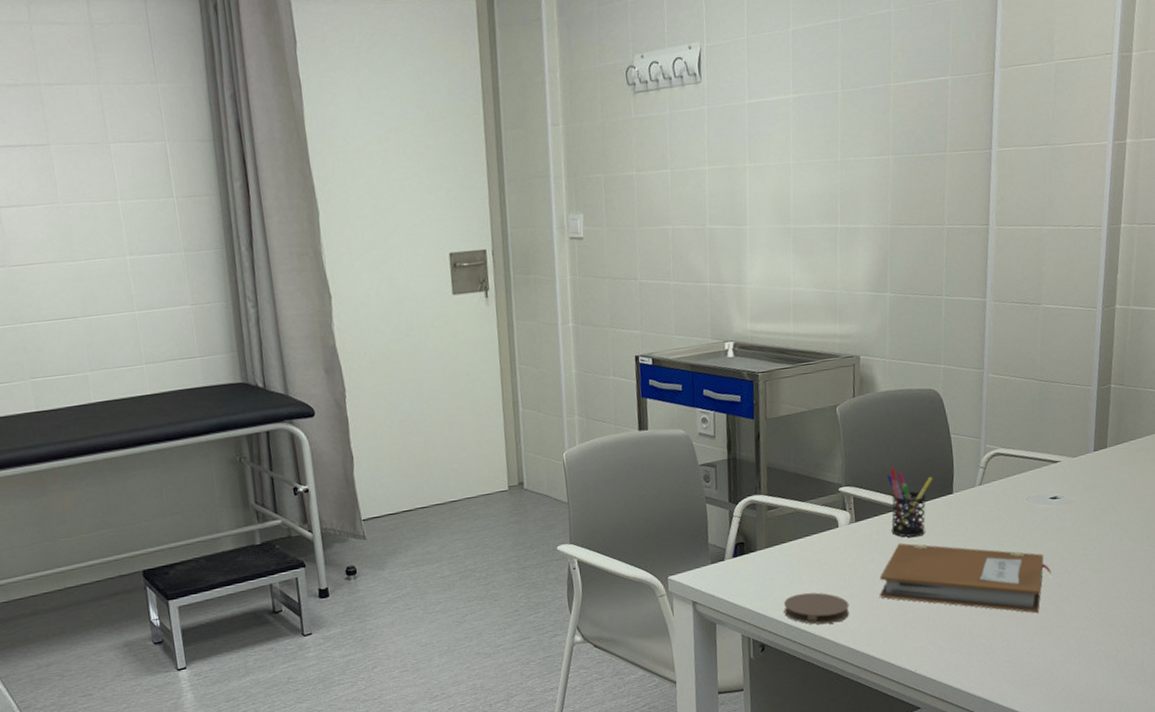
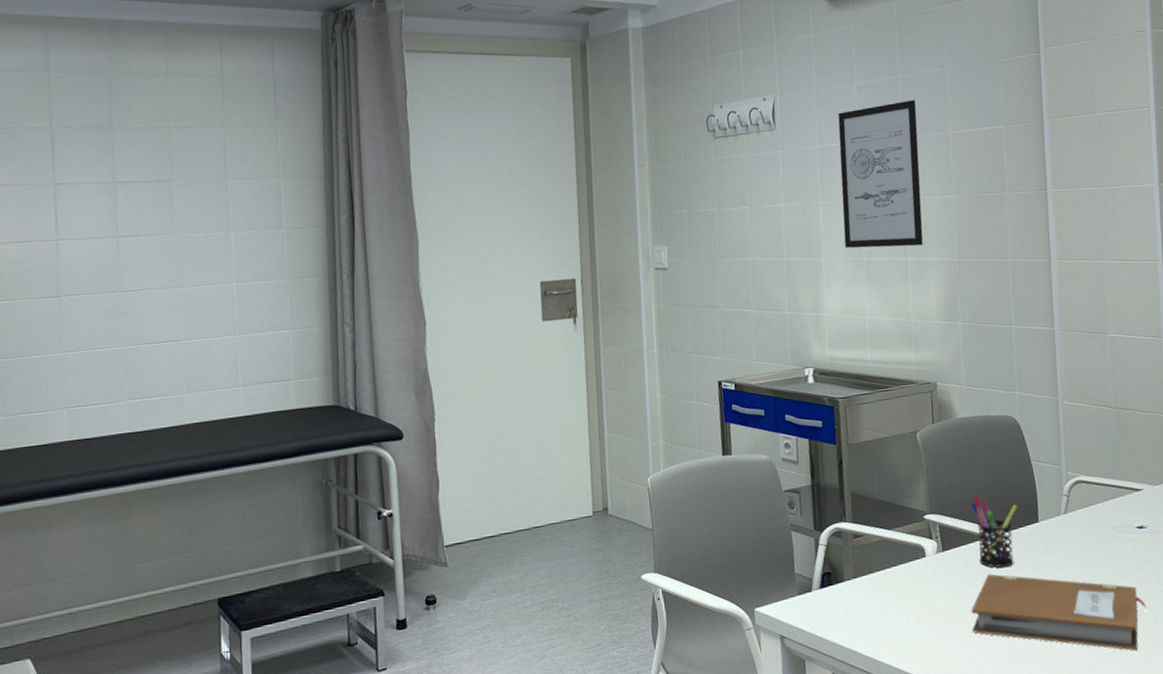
wall art: none [770,46,857,215] -> present [838,99,923,249]
coaster: present [784,592,849,625] -> none [874,626,942,662]

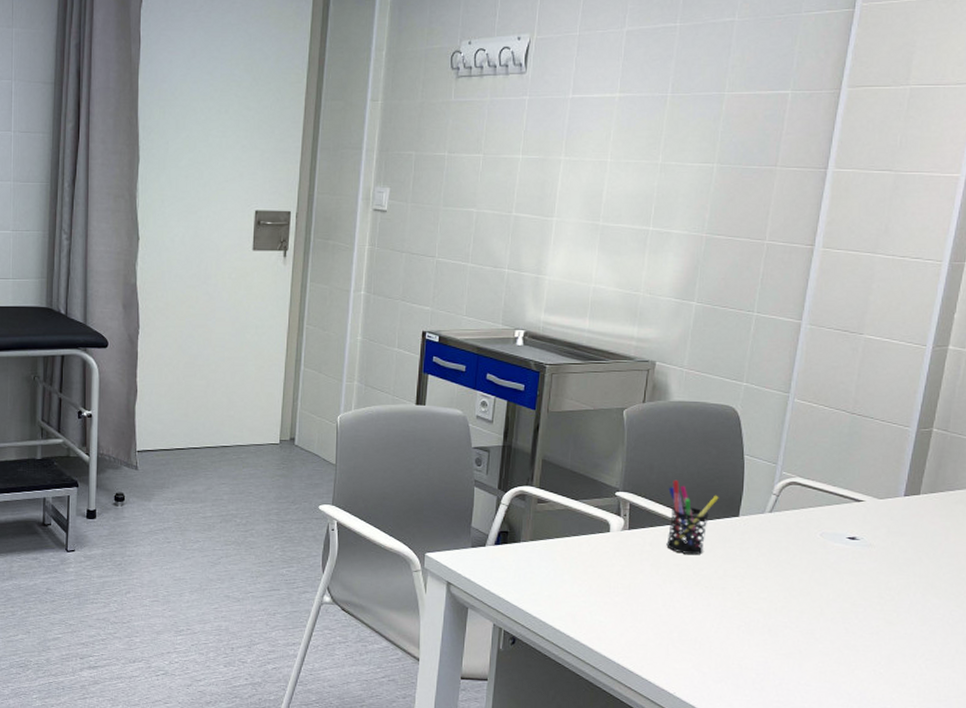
wall art: present [838,99,923,249] -> none [581,51,692,216]
notebook: present [971,573,1146,651] -> none [645,558,839,657]

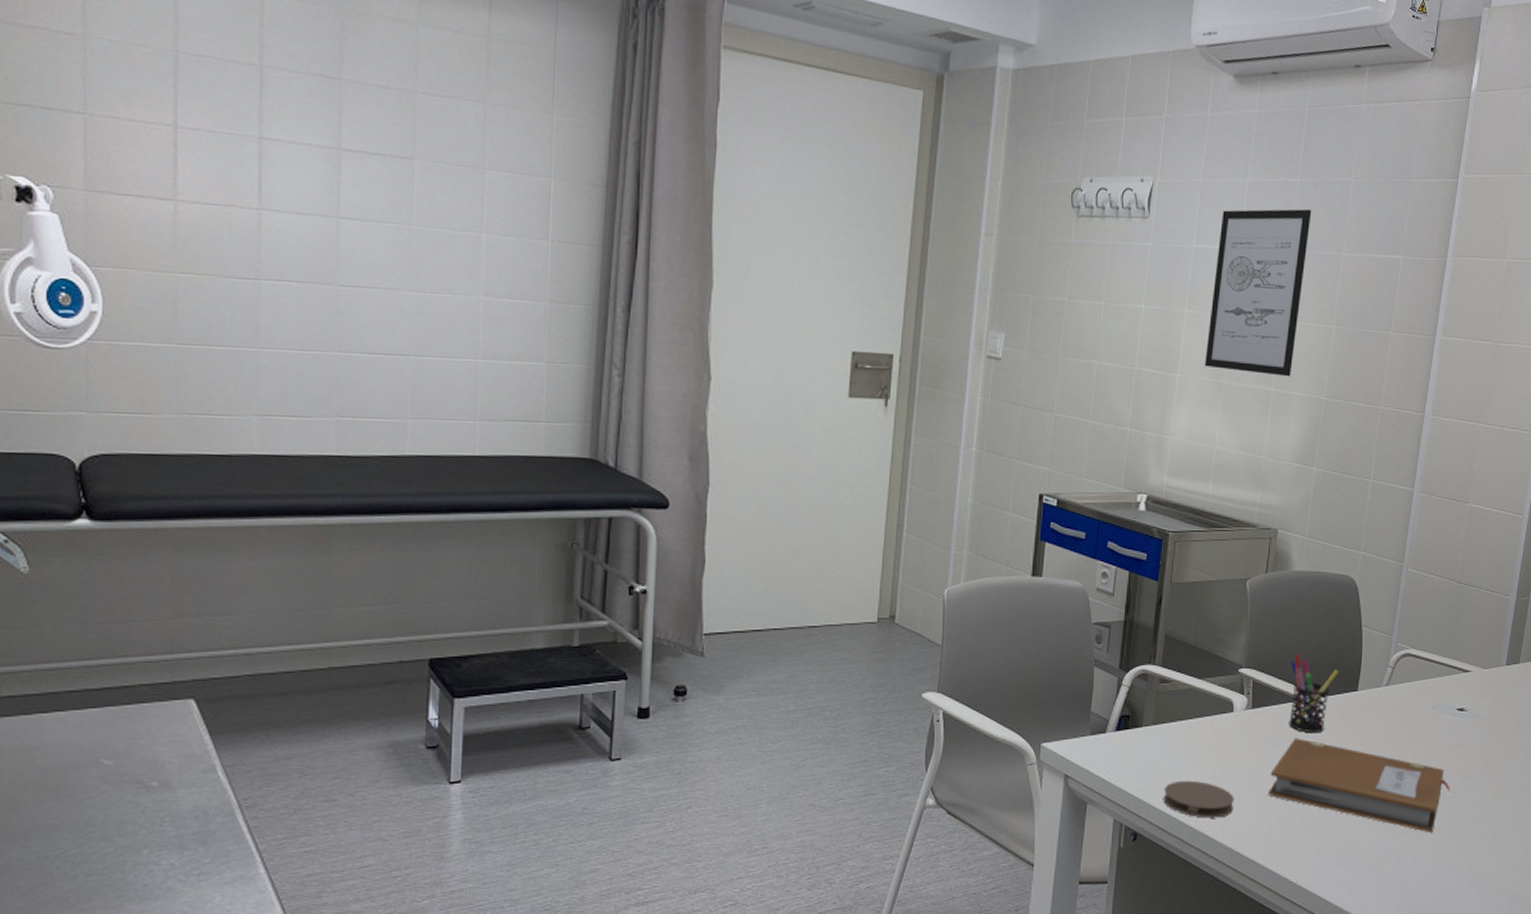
coaster: none [540,592,611,629] -> present [1163,780,1235,818]
wall art: none [581,51,692,216] -> present [1204,208,1312,377]
notebook: none [645,558,839,657] -> present [1268,738,1450,833]

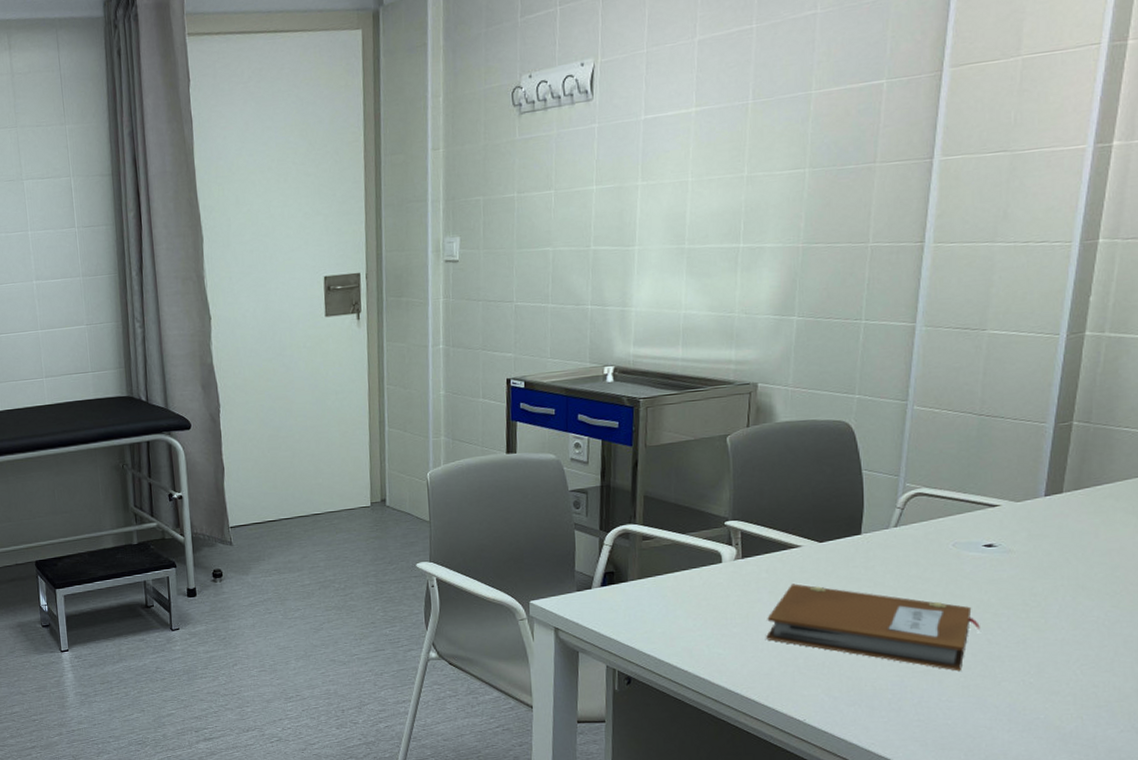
coaster: present [1163,780,1235,818] -> none [654,628,730,663]
wall art: present [1204,208,1312,377] -> none [663,53,773,235]
pen holder: present [1289,654,1339,734] -> none [782,502,838,579]

